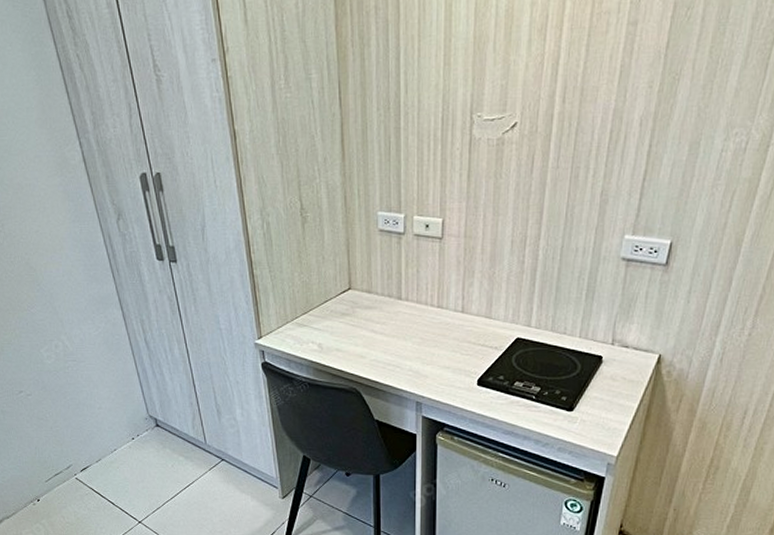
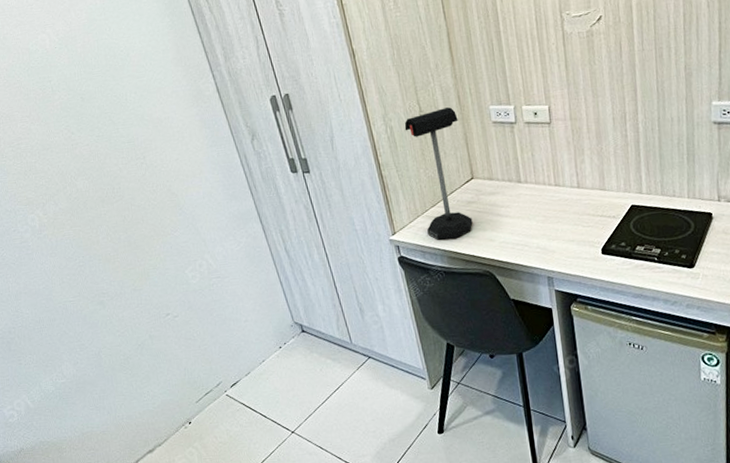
desk lamp: none [282,208,345,350] -> present [404,107,473,240]

